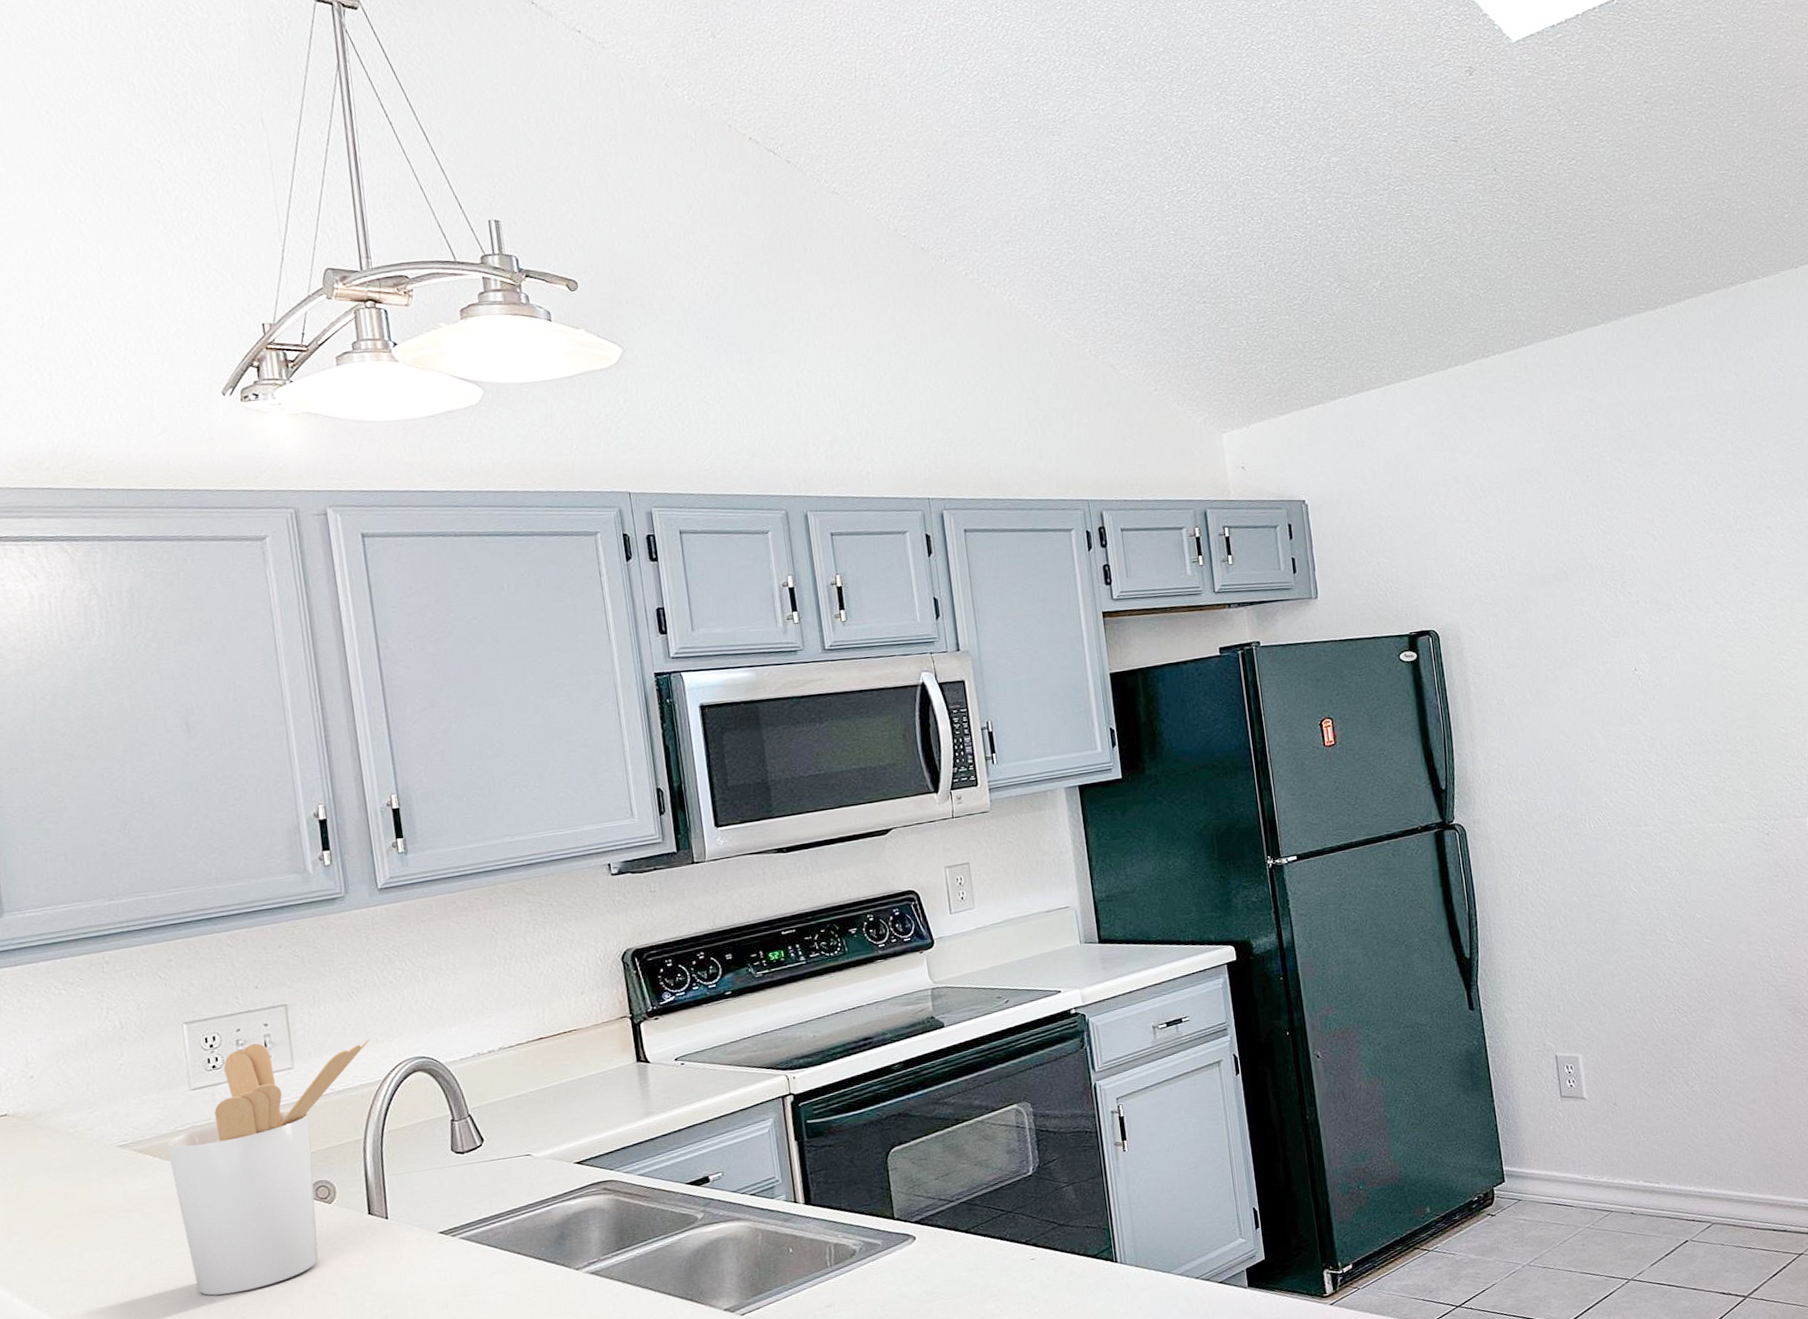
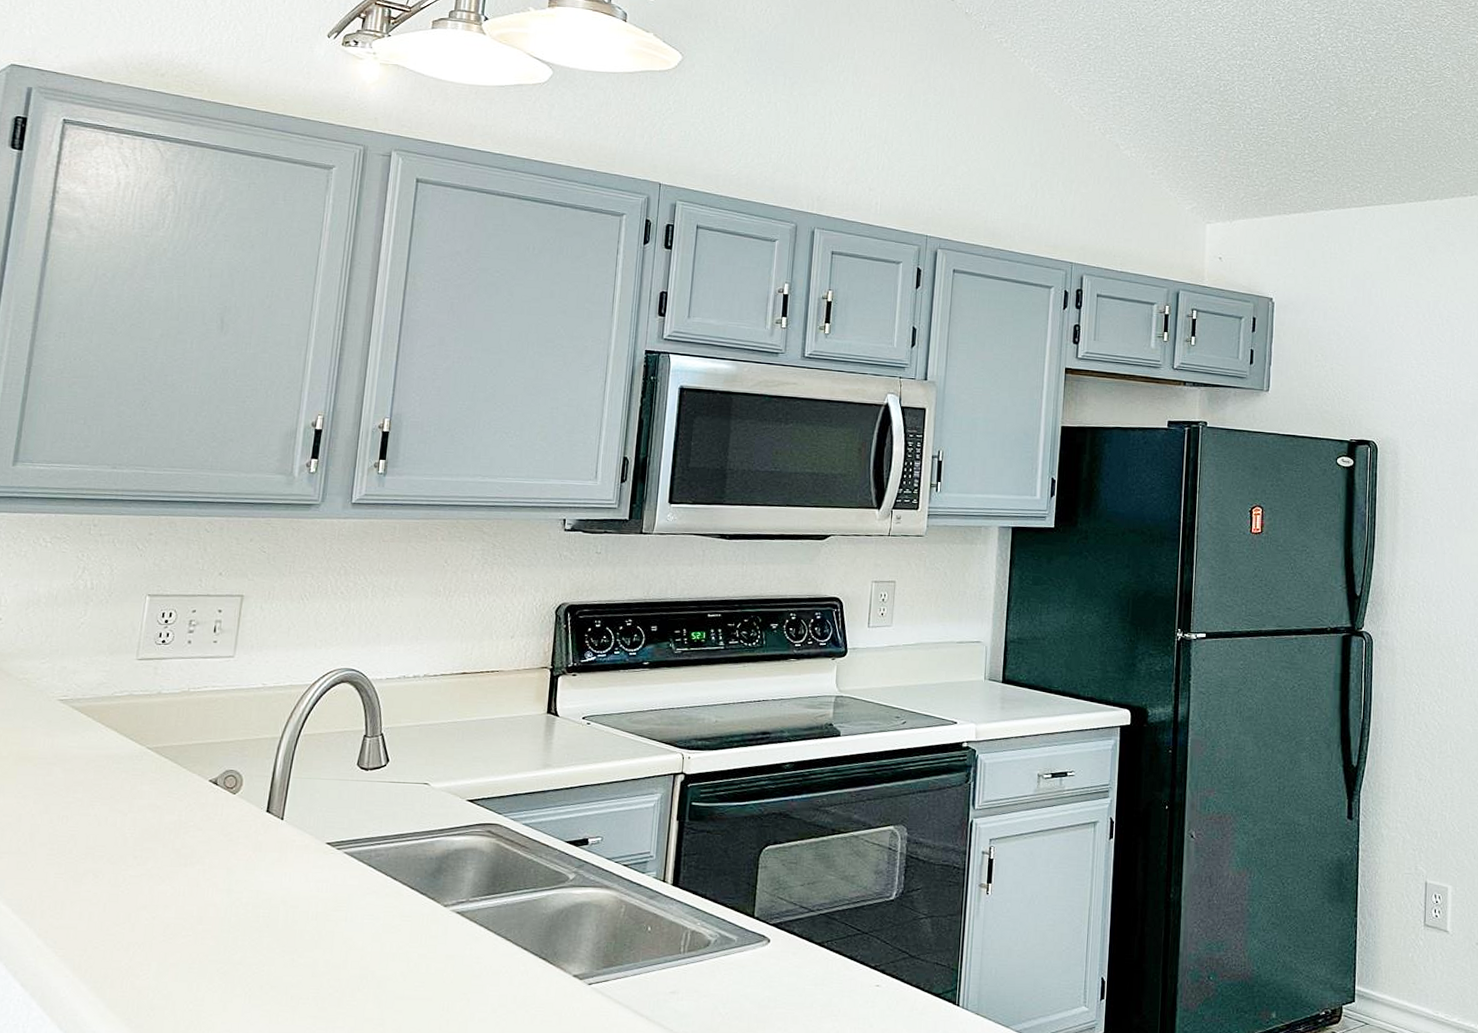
utensil holder: present [166,1039,370,1296] -> none [93,627,309,864]

